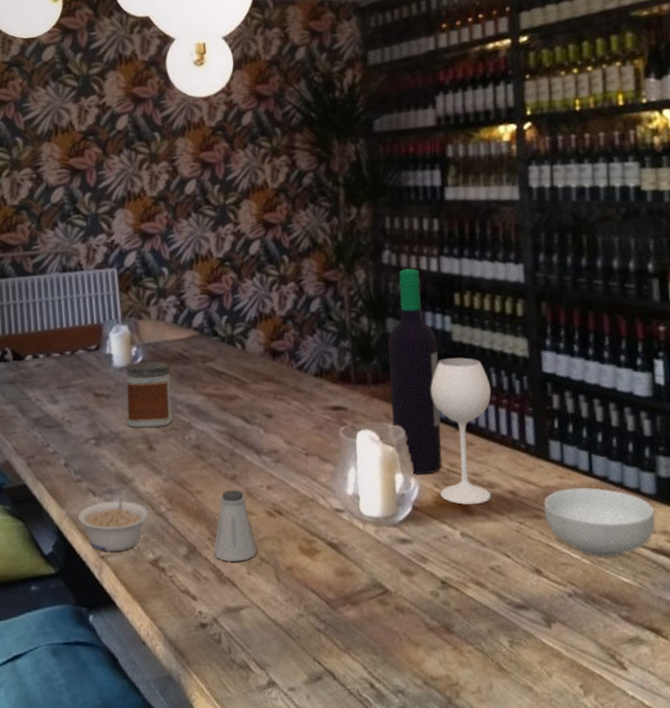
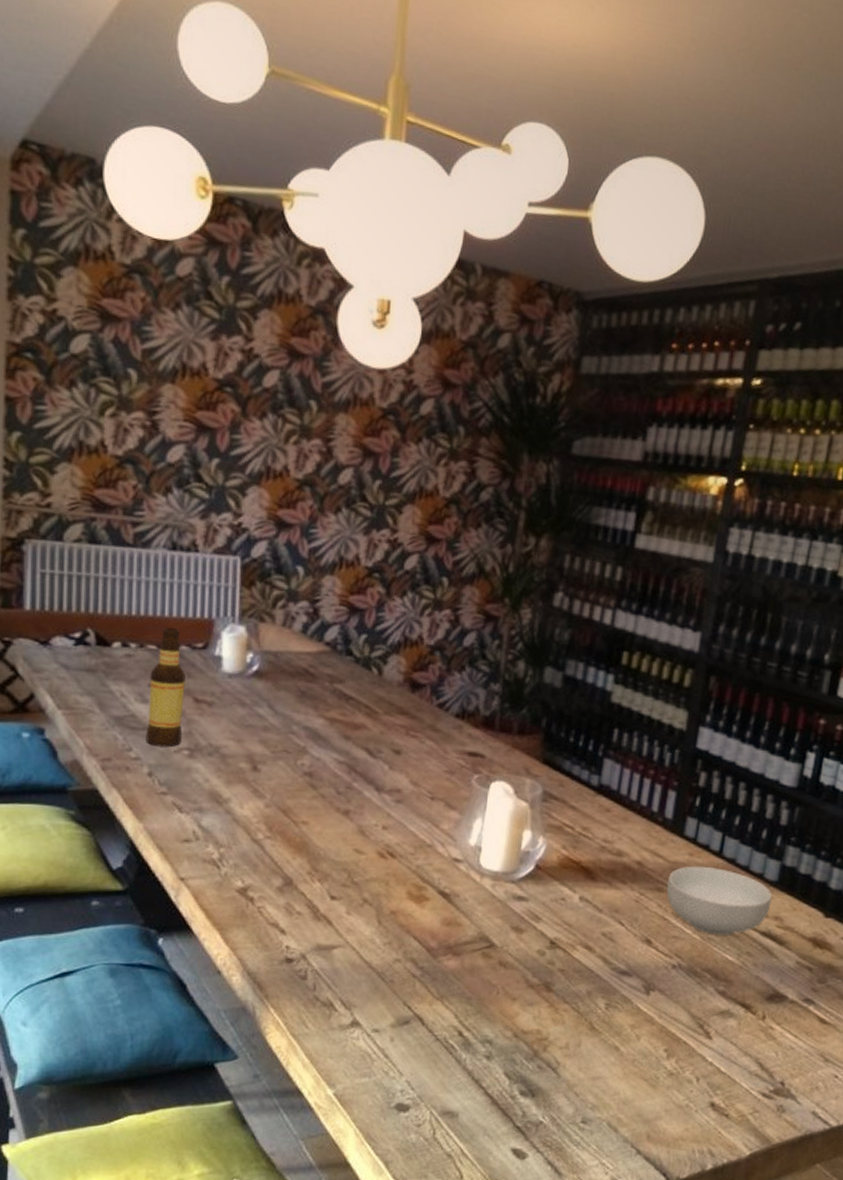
bottle: none [57,336,88,440] -> present [145,627,186,747]
legume: present [78,490,150,552] -> none [157,810,244,874]
jar: present [125,361,173,429] -> none [230,670,291,747]
saltshaker: present [213,489,257,562] -> none [311,824,361,900]
wine bottle: present [388,268,491,505] -> none [530,616,641,870]

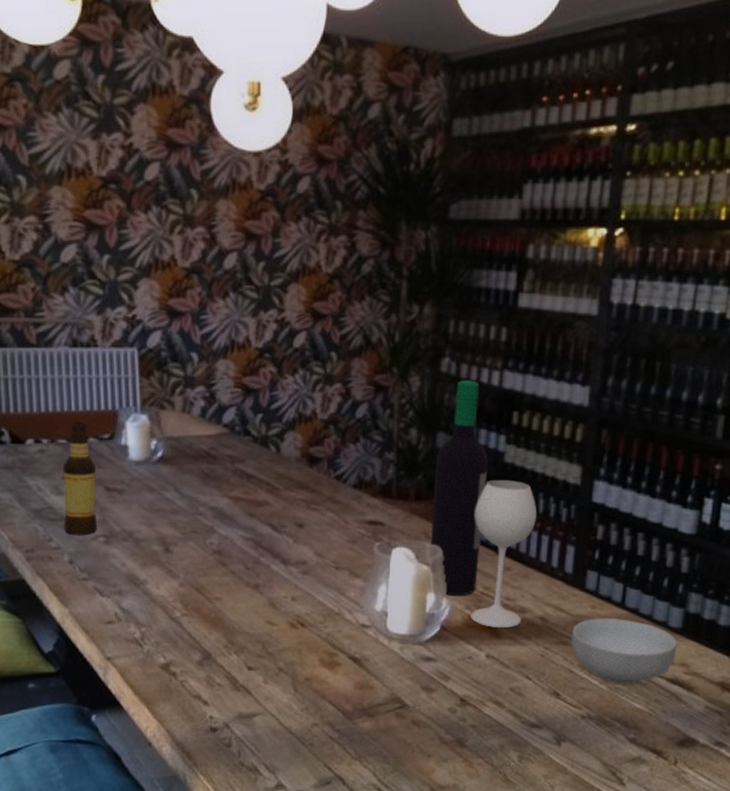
wine bottle: none [530,616,641,870] -> present [430,380,537,628]

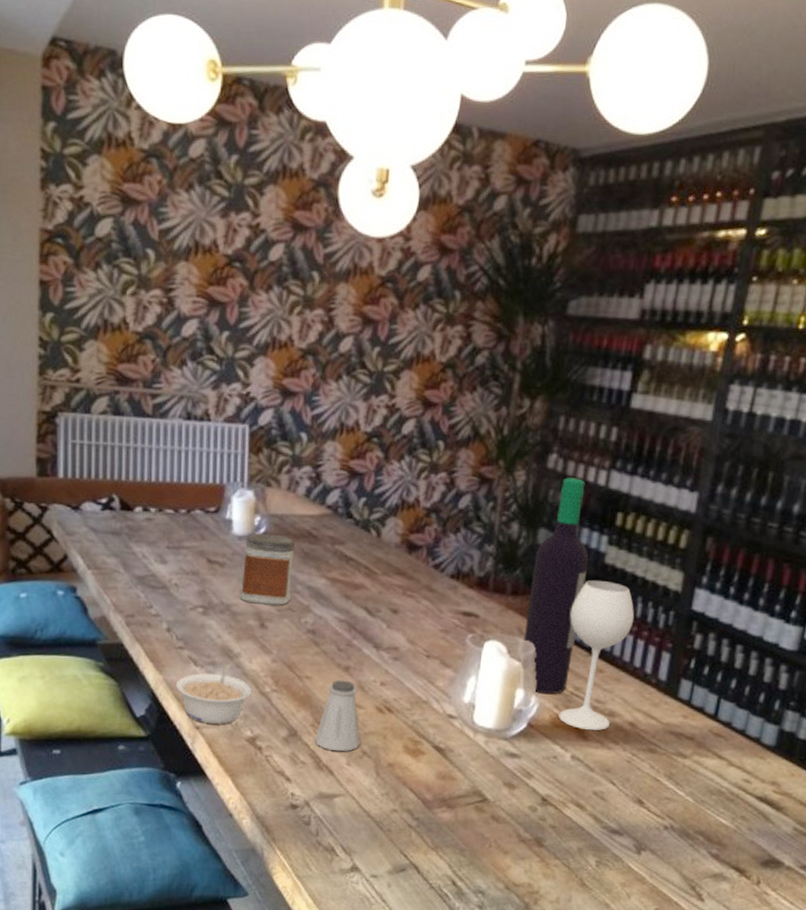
bottle: present [62,421,97,536] -> none [164,492,200,605]
legume: none [82,592,163,653] -> present [175,664,253,724]
jar: none [141,457,195,529] -> present [239,533,295,606]
saltshaker: none [229,598,276,671] -> present [314,680,361,752]
cereal bowl: present [571,618,677,684] -> none [659,728,769,799]

